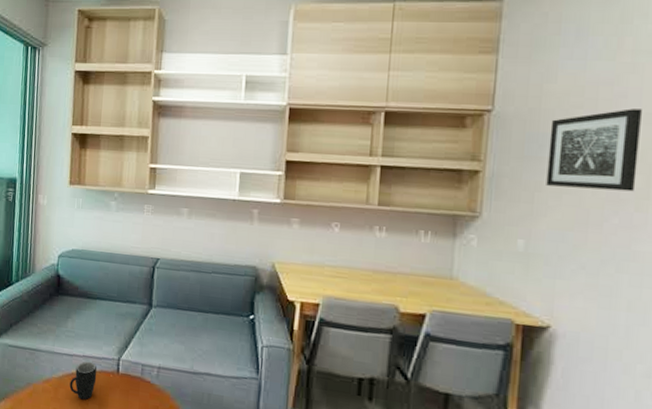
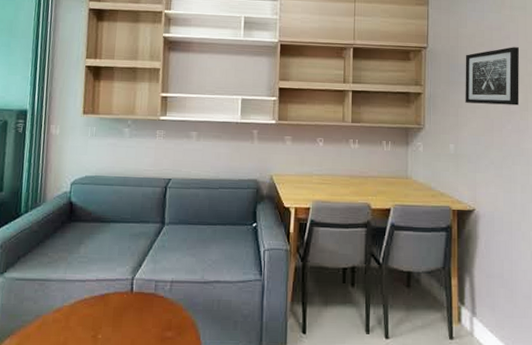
mug: present [69,361,97,400] -> none [82,284,111,324]

